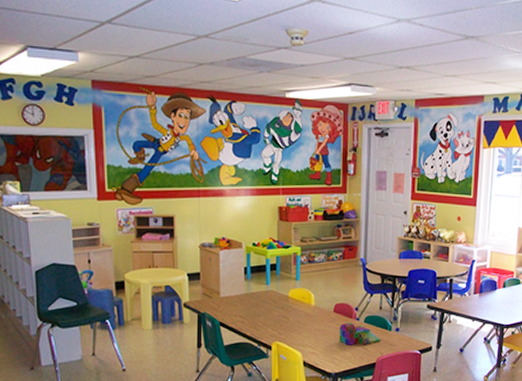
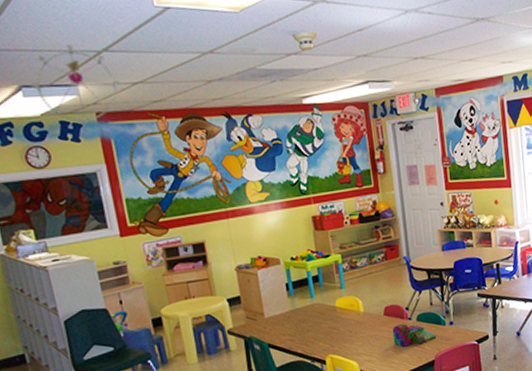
ceiling mobile: none [36,13,119,90] -> present [31,45,121,125]

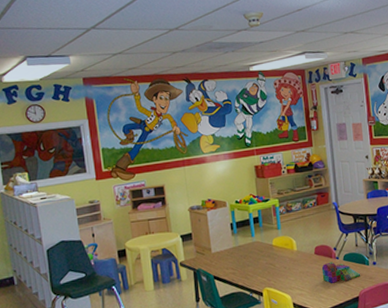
ceiling mobile: present [31,45,121,125] -> none [34,24,104,87]

